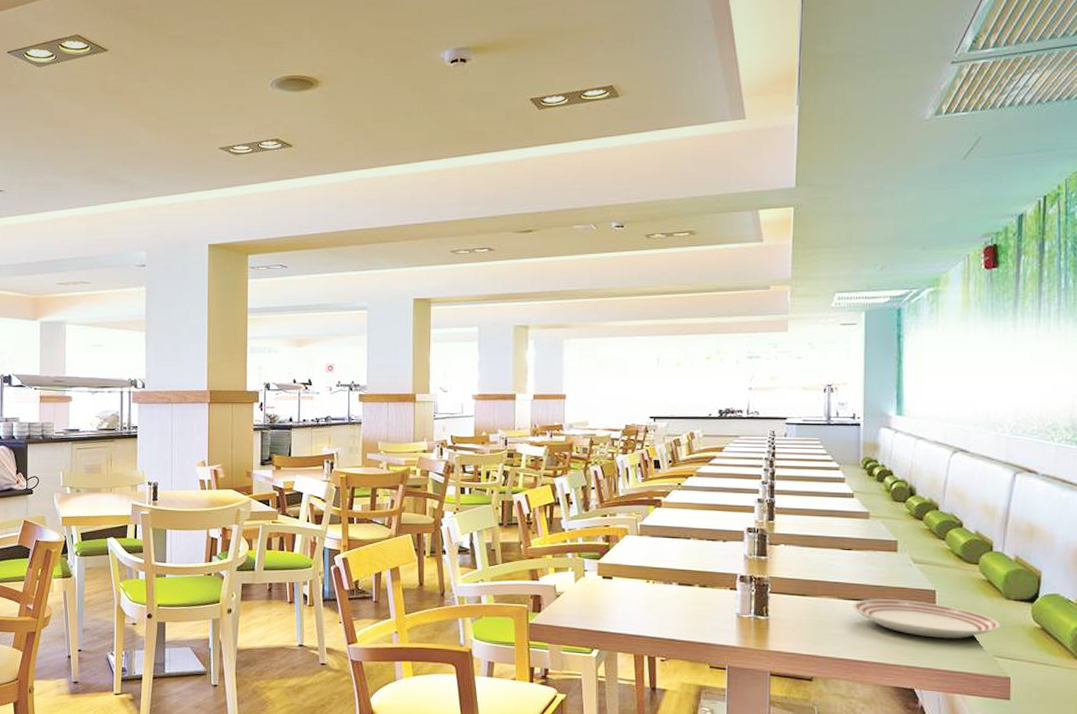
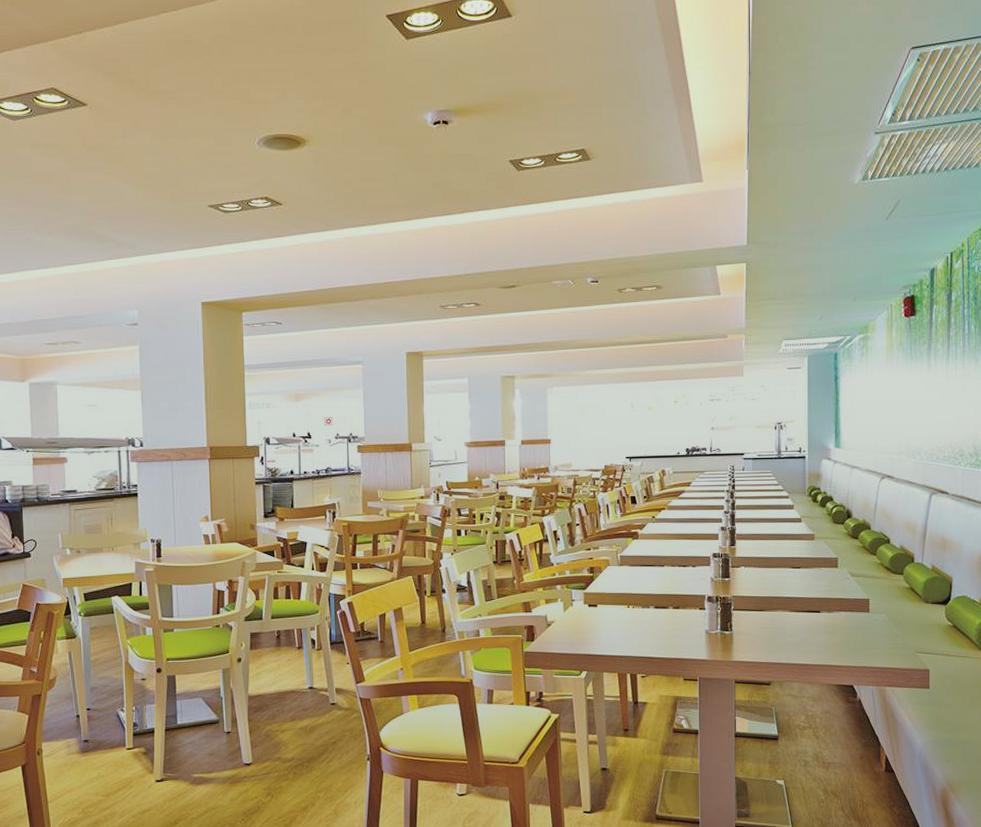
dinner plate: present [852,599,1000,639] -> none [802,609,921,640]

